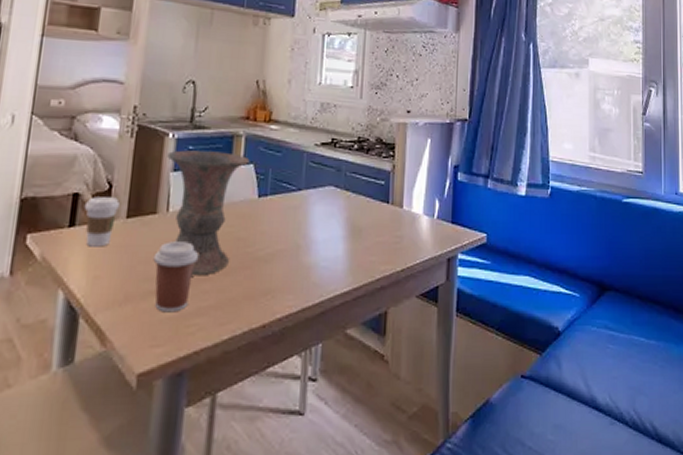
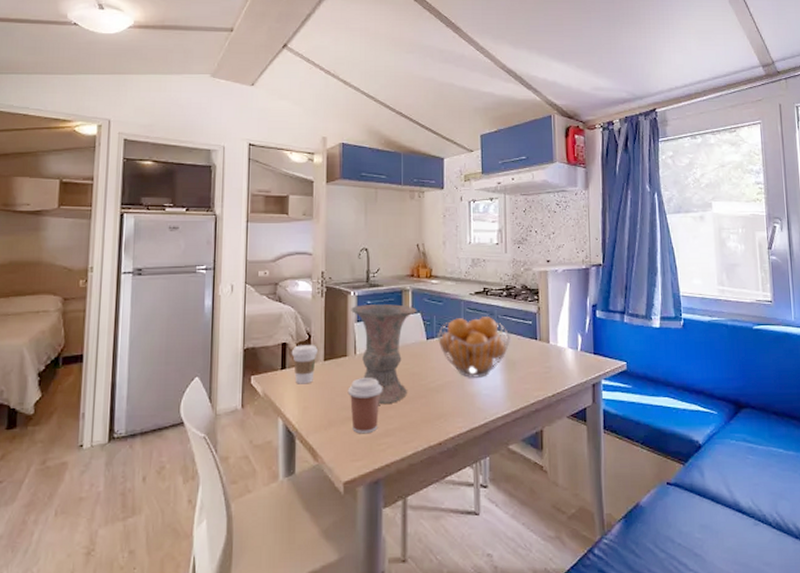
fruit basket: none [271,171,358,246] -> present [437,315,510,378]

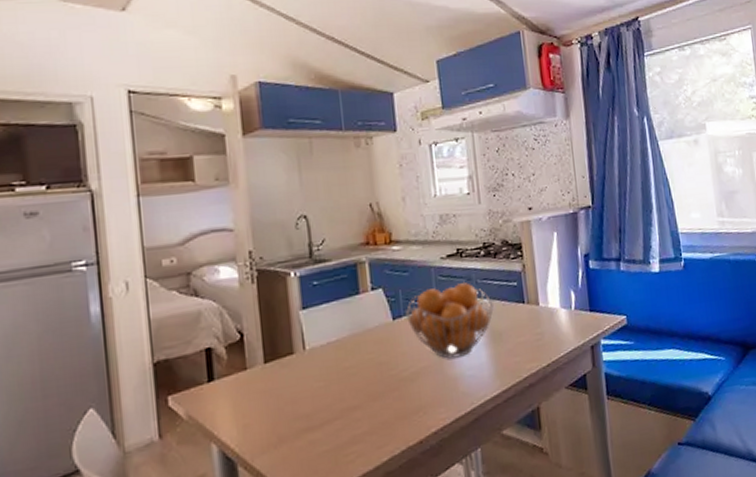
coffee cup: present [291,345,318,384] -> none [219,345,255,398]
coffee cup: present [347,378,382,434] -> none [299,375,343,447]
vase: present [351,304,417,405] -> none [293,281,378,407]

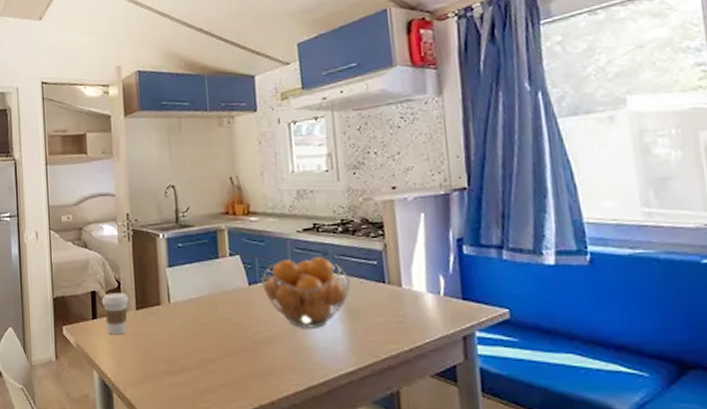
coffee cup: none [219,345,255,398] -> present [101,293,129,335]

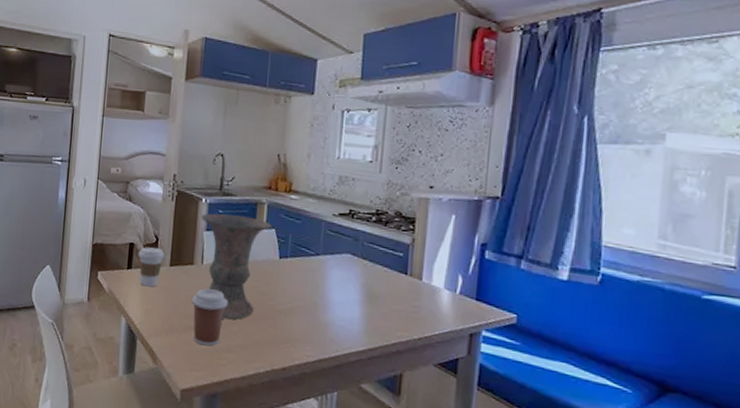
vase: none [161,246,236,358] -> present [201,213,272,320]
coffee cup: none [164,328,202,390] -> present [191,288,227,346]
fruit basket: present [260,255,351,328] -> none [291,239,375,307]

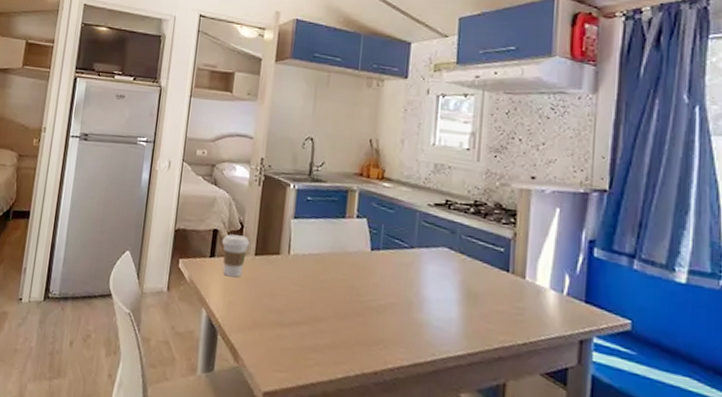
coffee cup: present [191,288,227,346] -> none [276,281,315,345]
vase: present [201,213,272,320] -> none [289,200,363,316]

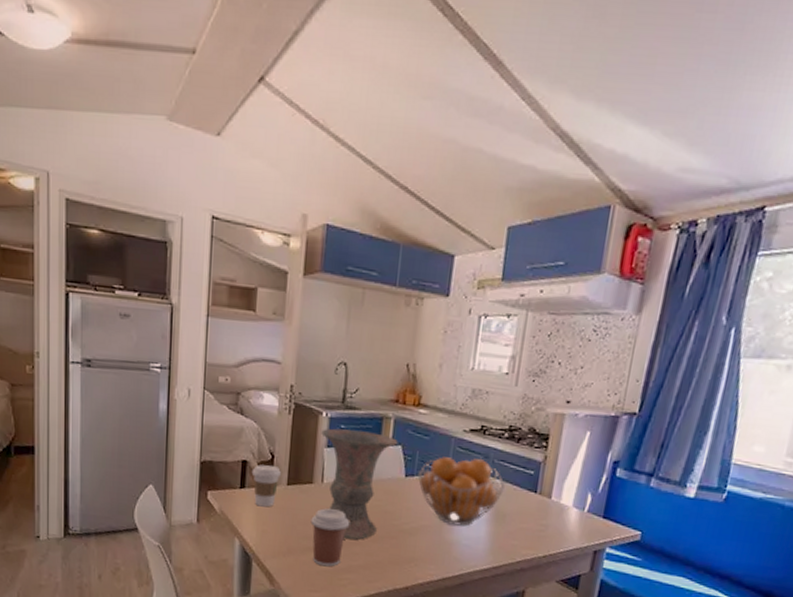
coffee cup: none [276,281,315,345] -> present [310,508,349,567]
vase: none [289,200,363,316] -> present [321,428,398,540]
fruit basket: none [383,231,474,306] -> present [417,457,505,526]

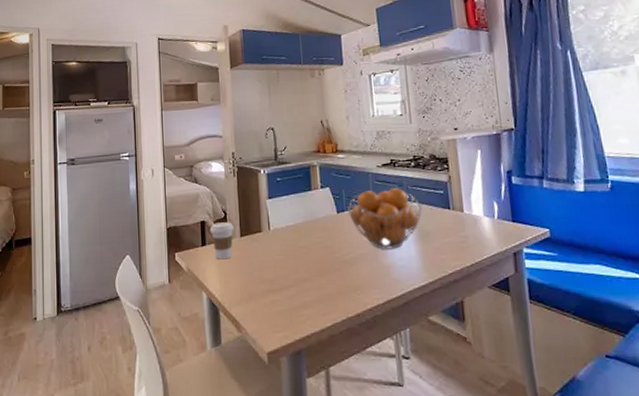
coffee cup: present [310,508,349,567] -> none [264,252,298,306]
vase: present [321,428,398,540] -> none [262,180,326,278]

